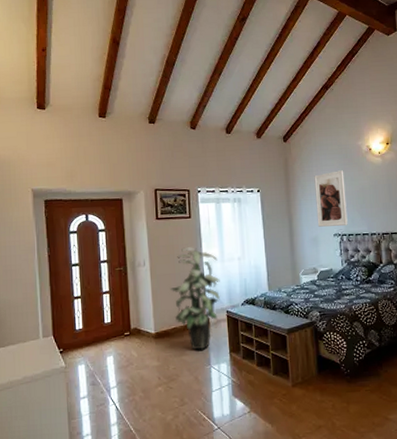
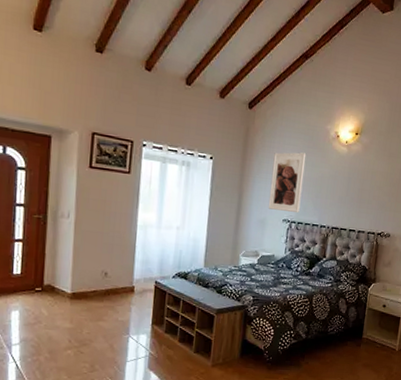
indoor plant: present [169,247,220,350] -> none [94,205,154,318]

